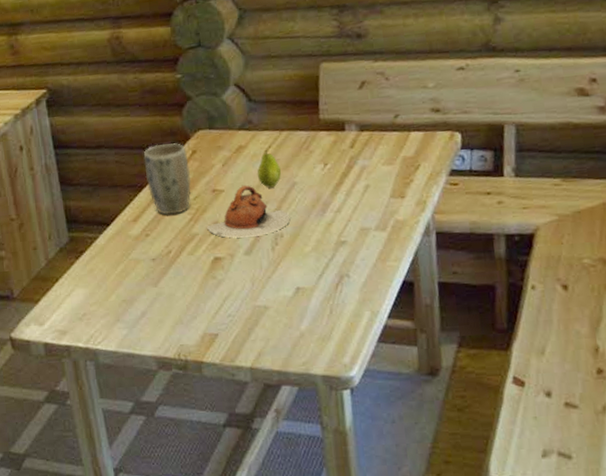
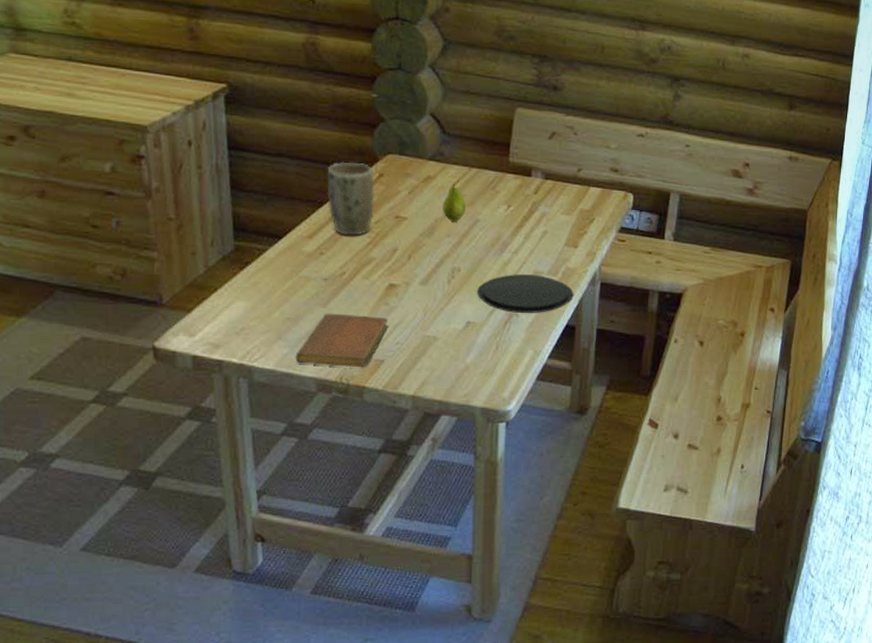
notebook: none [134,291,219,344] -> present [295,313,389,368]
teapot: present [207,185,291,238] -> none [385,216,469,268]
plate: none [303,231,408,274] -> present [477,274,574,313]

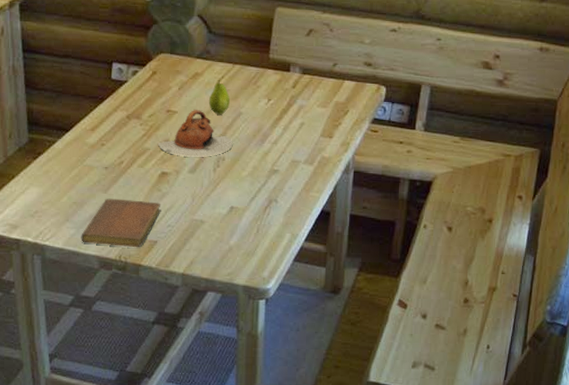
plant pot: present [327,161,375,236] -> none [107,61,149,129]
teapot: none [385,216,469,268] -> present [158,110,233,157]
plate: present [477,274,574,313] -> none [240,163,329,199]

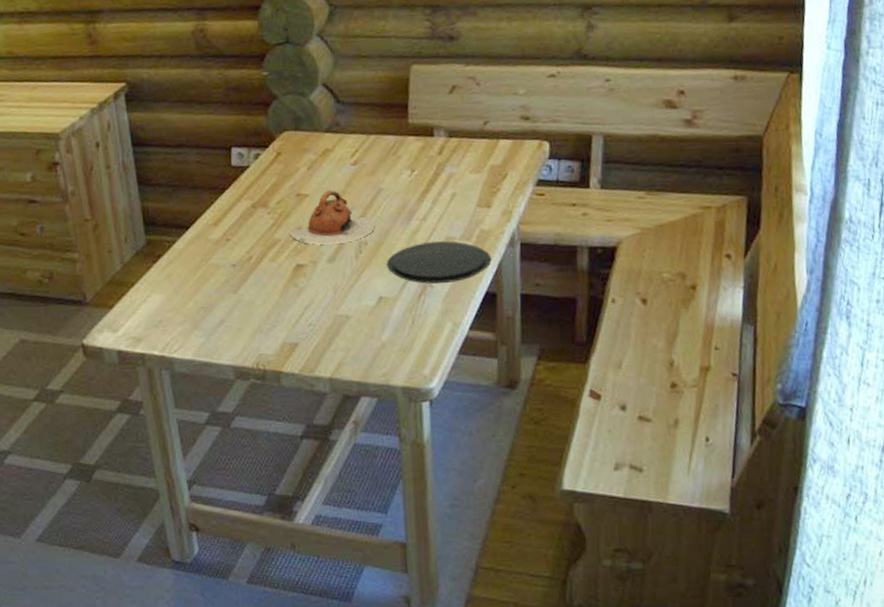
notebook: present [81,198,161,248] -> none [212,298,300,353]
fruit: present [208,80,231,115] -> none [342,154,368,194]
plate: none [240,163,329,199] -> present [387,241,492,284]

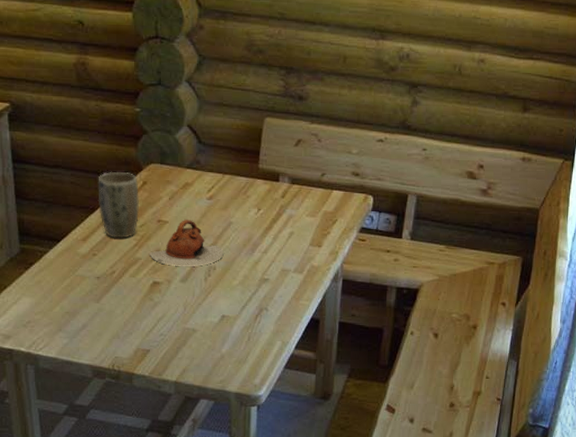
plant pot: none [226,144,275,219] -> present [98,171,140,238]
plate: present [387,241,492,284] -> none [231,272,318,308]

